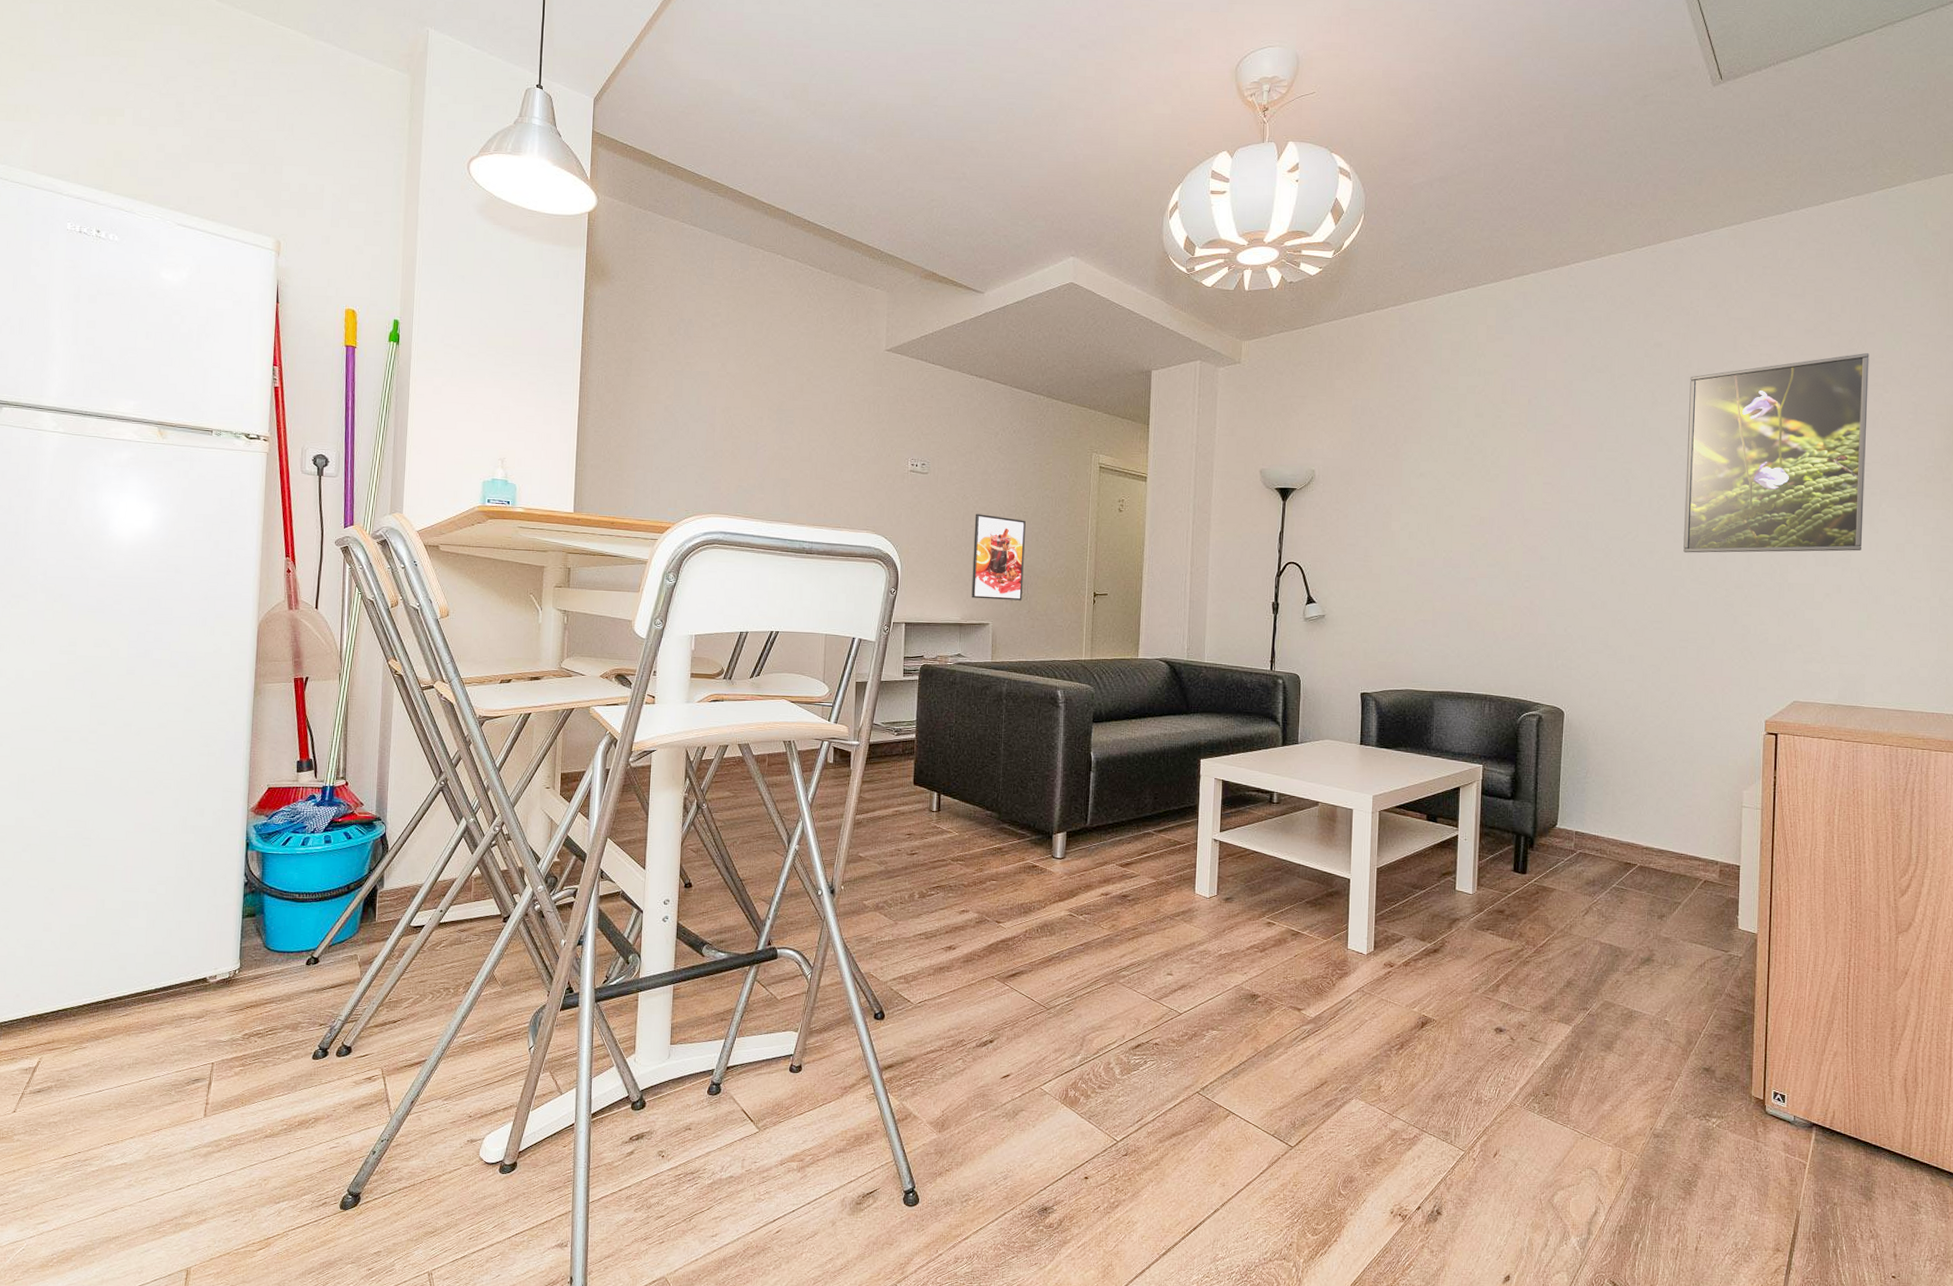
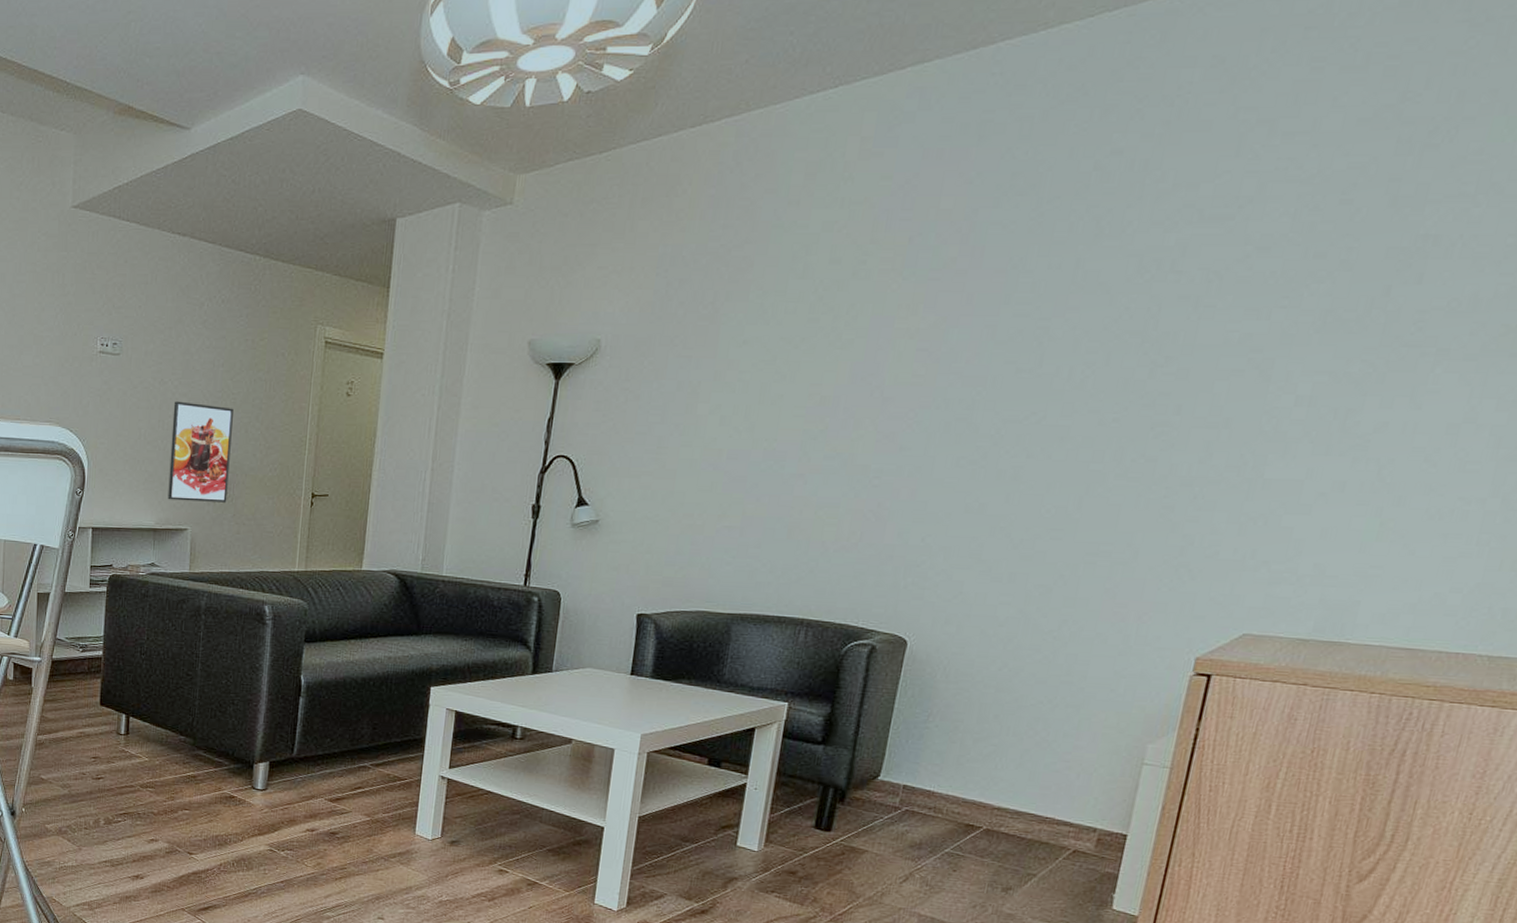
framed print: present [1683,352,1869,553] -> none [1110,148,1460,440]

